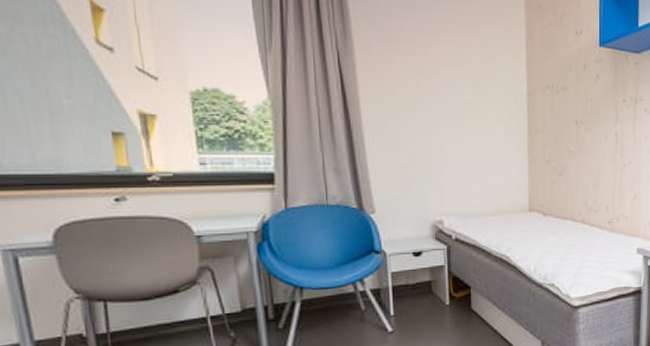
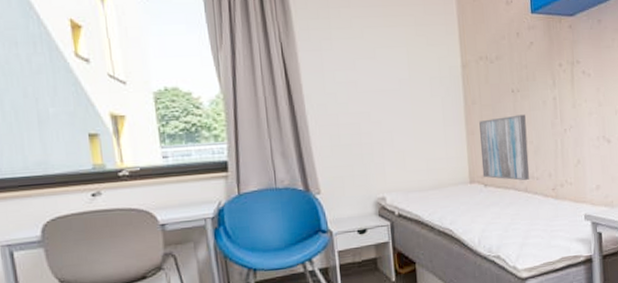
wall art: none [541,147,588,213] -> present [479,114,529,181]

